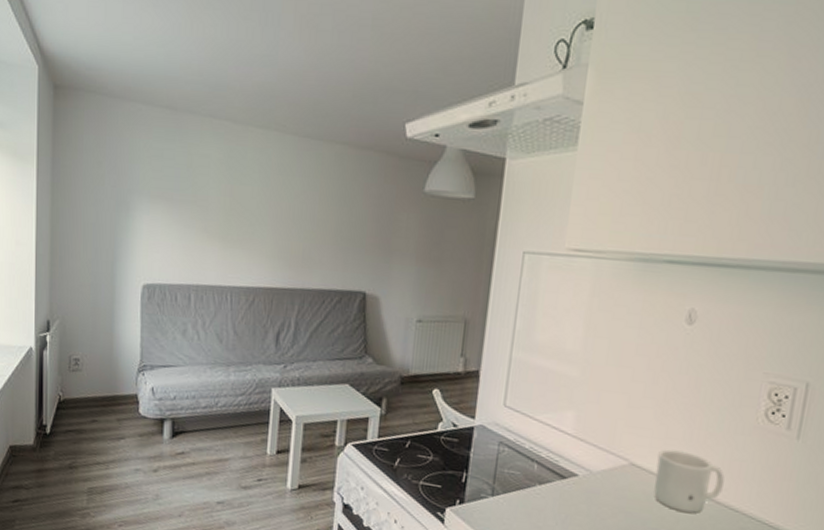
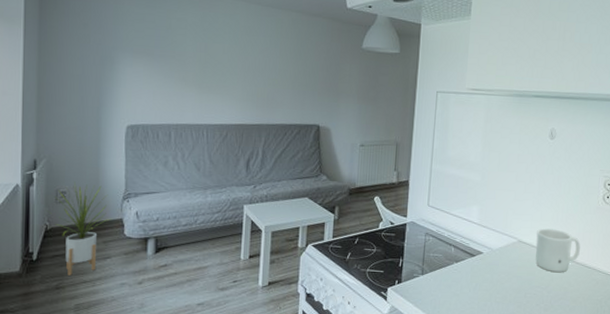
house plant: none [60,347,127,455] -> present [47,181,113,276]

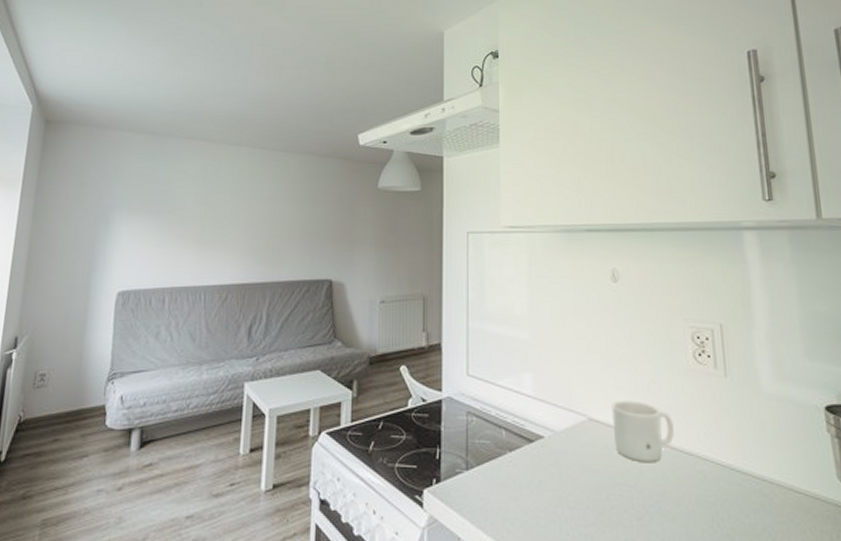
house plant: present [47,181,113,276] -> none [22,361,94,481]

